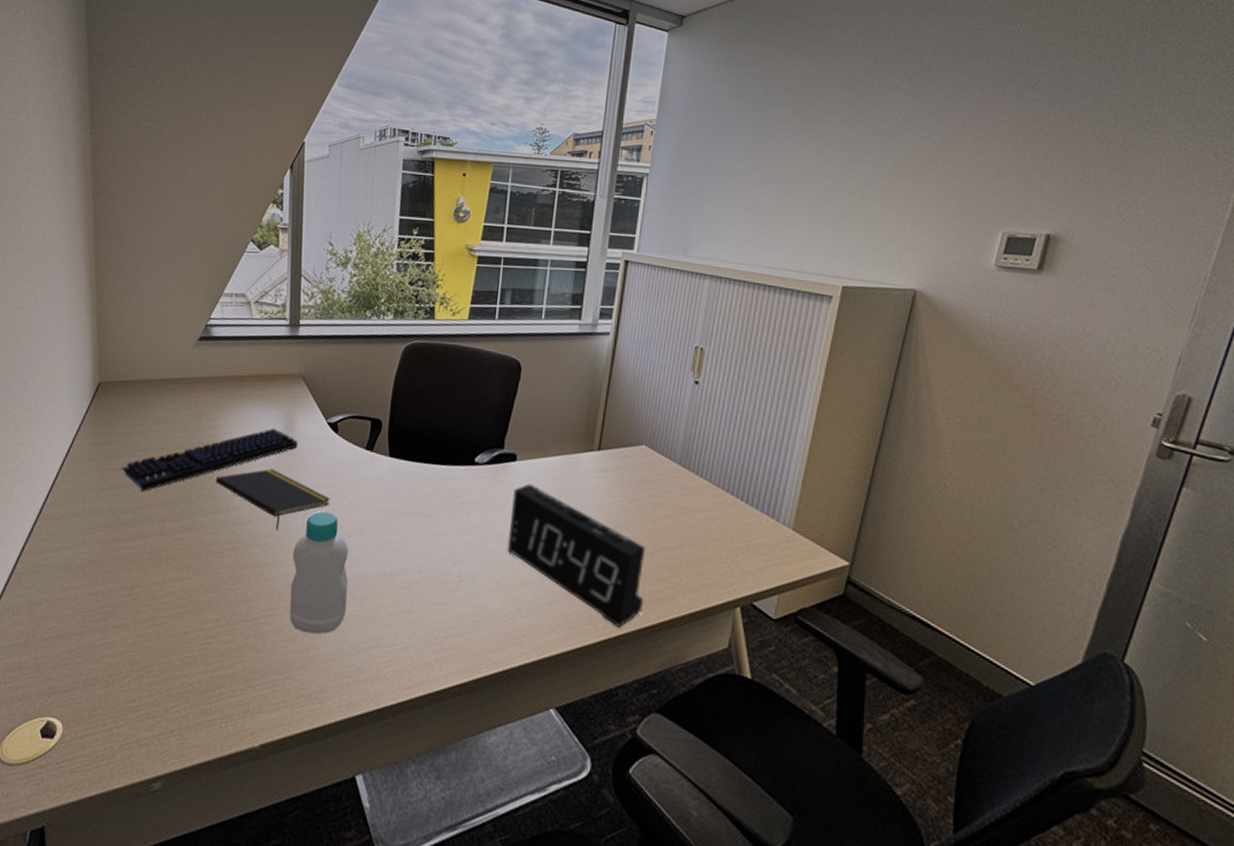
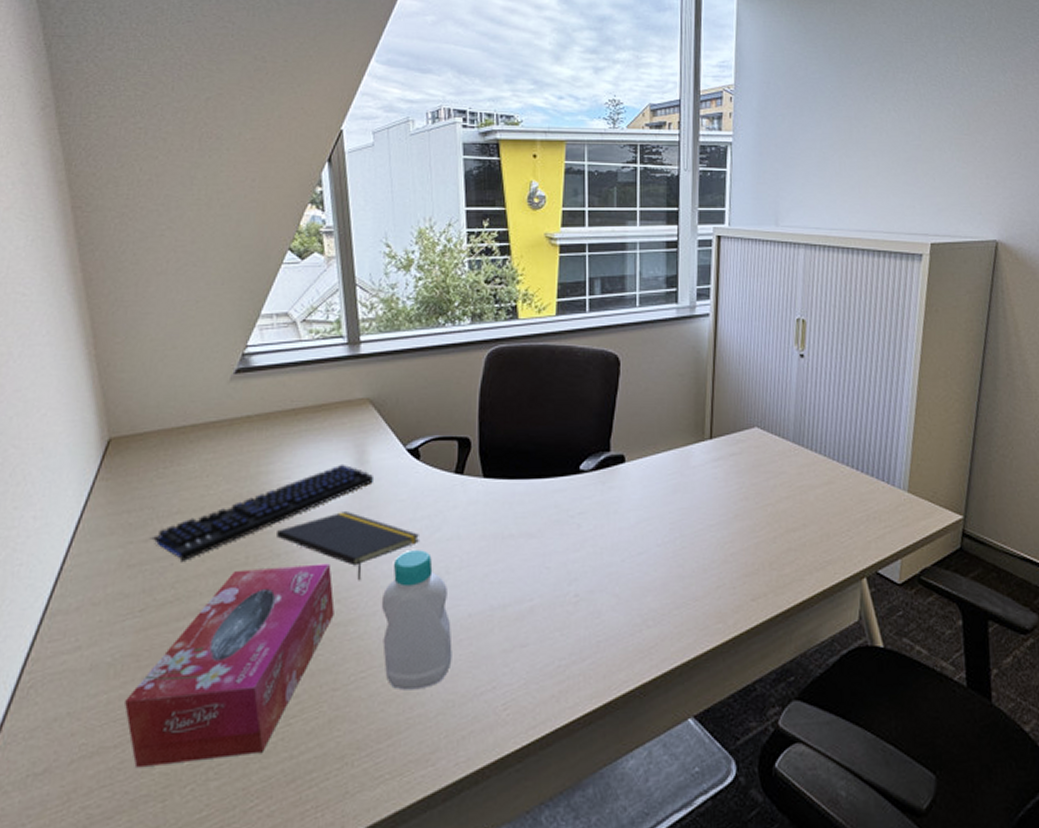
tissue box: none [87,505,256,663] -> present [125,563,335,769]
alarm clock: present [507,483,646,629] -> none [624,484,772,621]

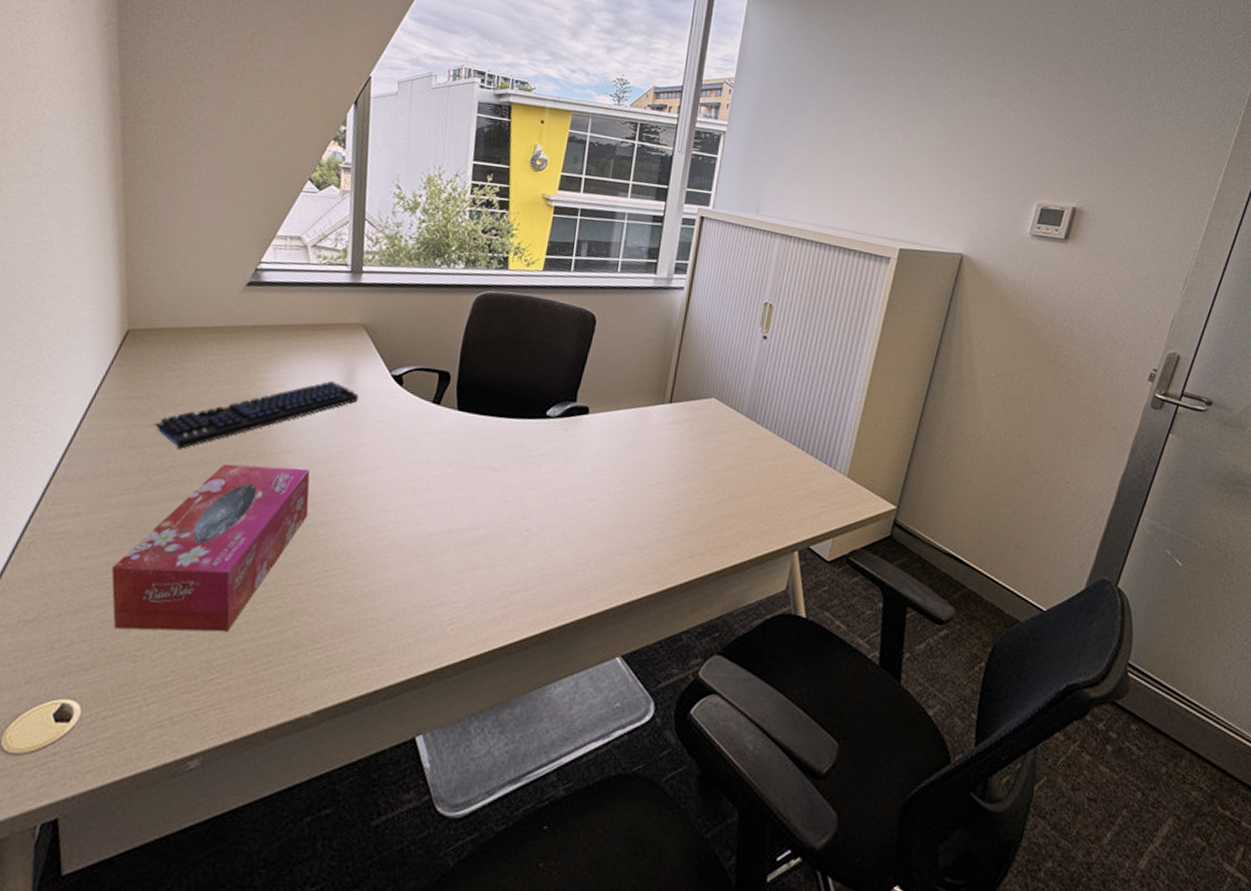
notepad: present [275,510,419,580] -> none [264,423,393,488]
bottle: present [381,550,453,690] -> none [346,467,413,595]

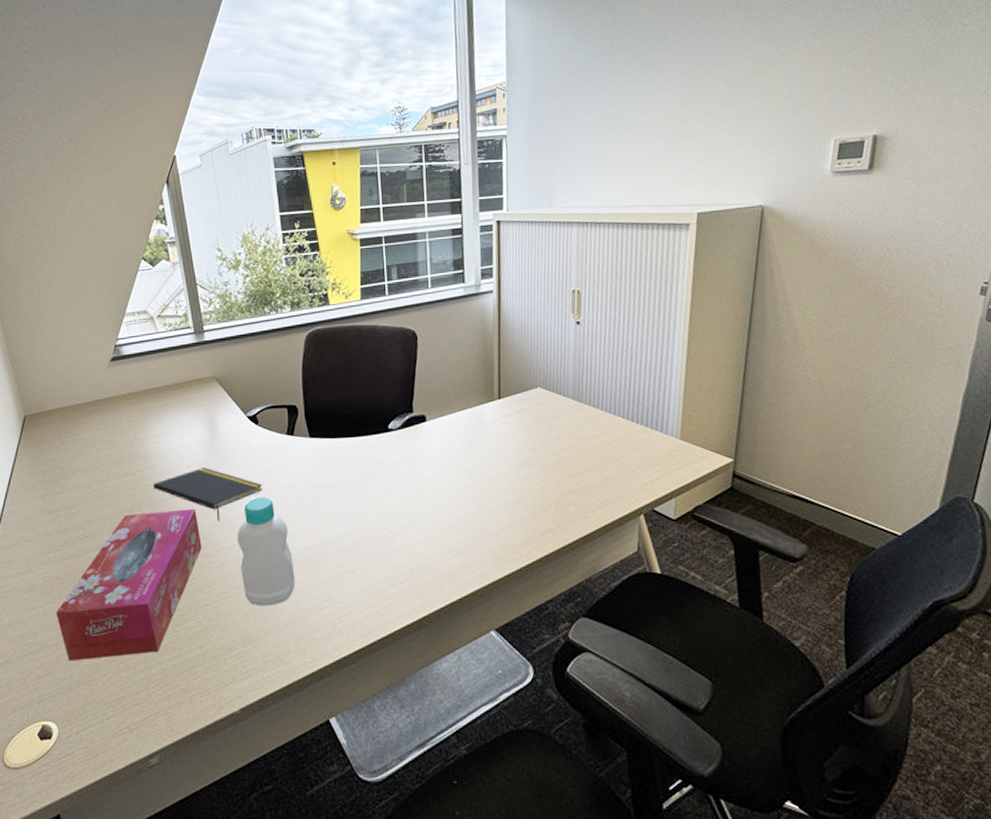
keyboard: present [152,380,359,450] -> none [61,430,224,509]
notepad: none [264,423,393,488] -> present [152,466,262,521]
bottle: none [346,467,413,595] -> present [237,497,295,606]

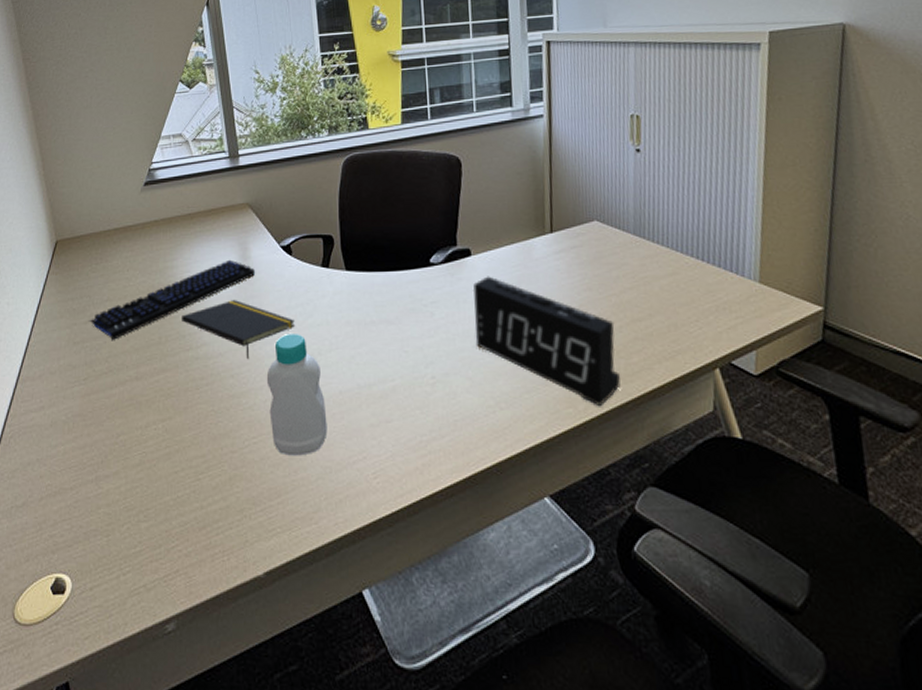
tissue box: present [56,508,202,662] -> none [77,344,229,508]
keyboard: none [61,430,224,509] -> present [88,259,256,341]
alarm clock: none [427,439,559,552] -> present [472,276,621,407]

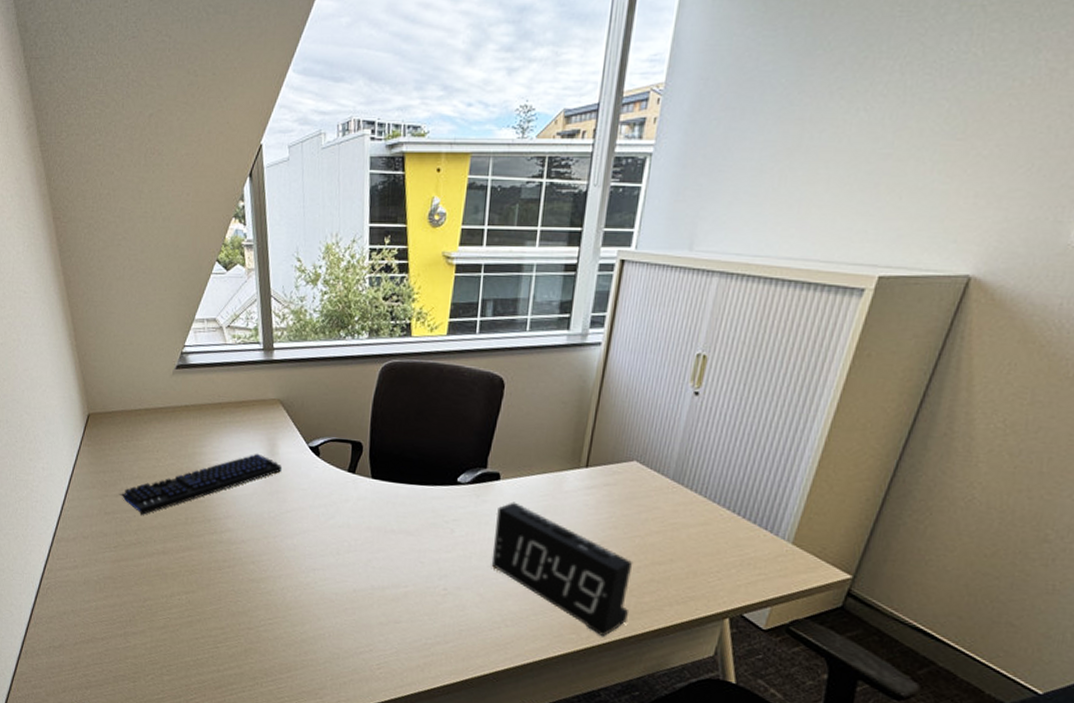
notepad: present [180,299,295,358] -> none [207,491,317,549]
bottle: present [266,334,328,456] -> none [285,531,340,641]

